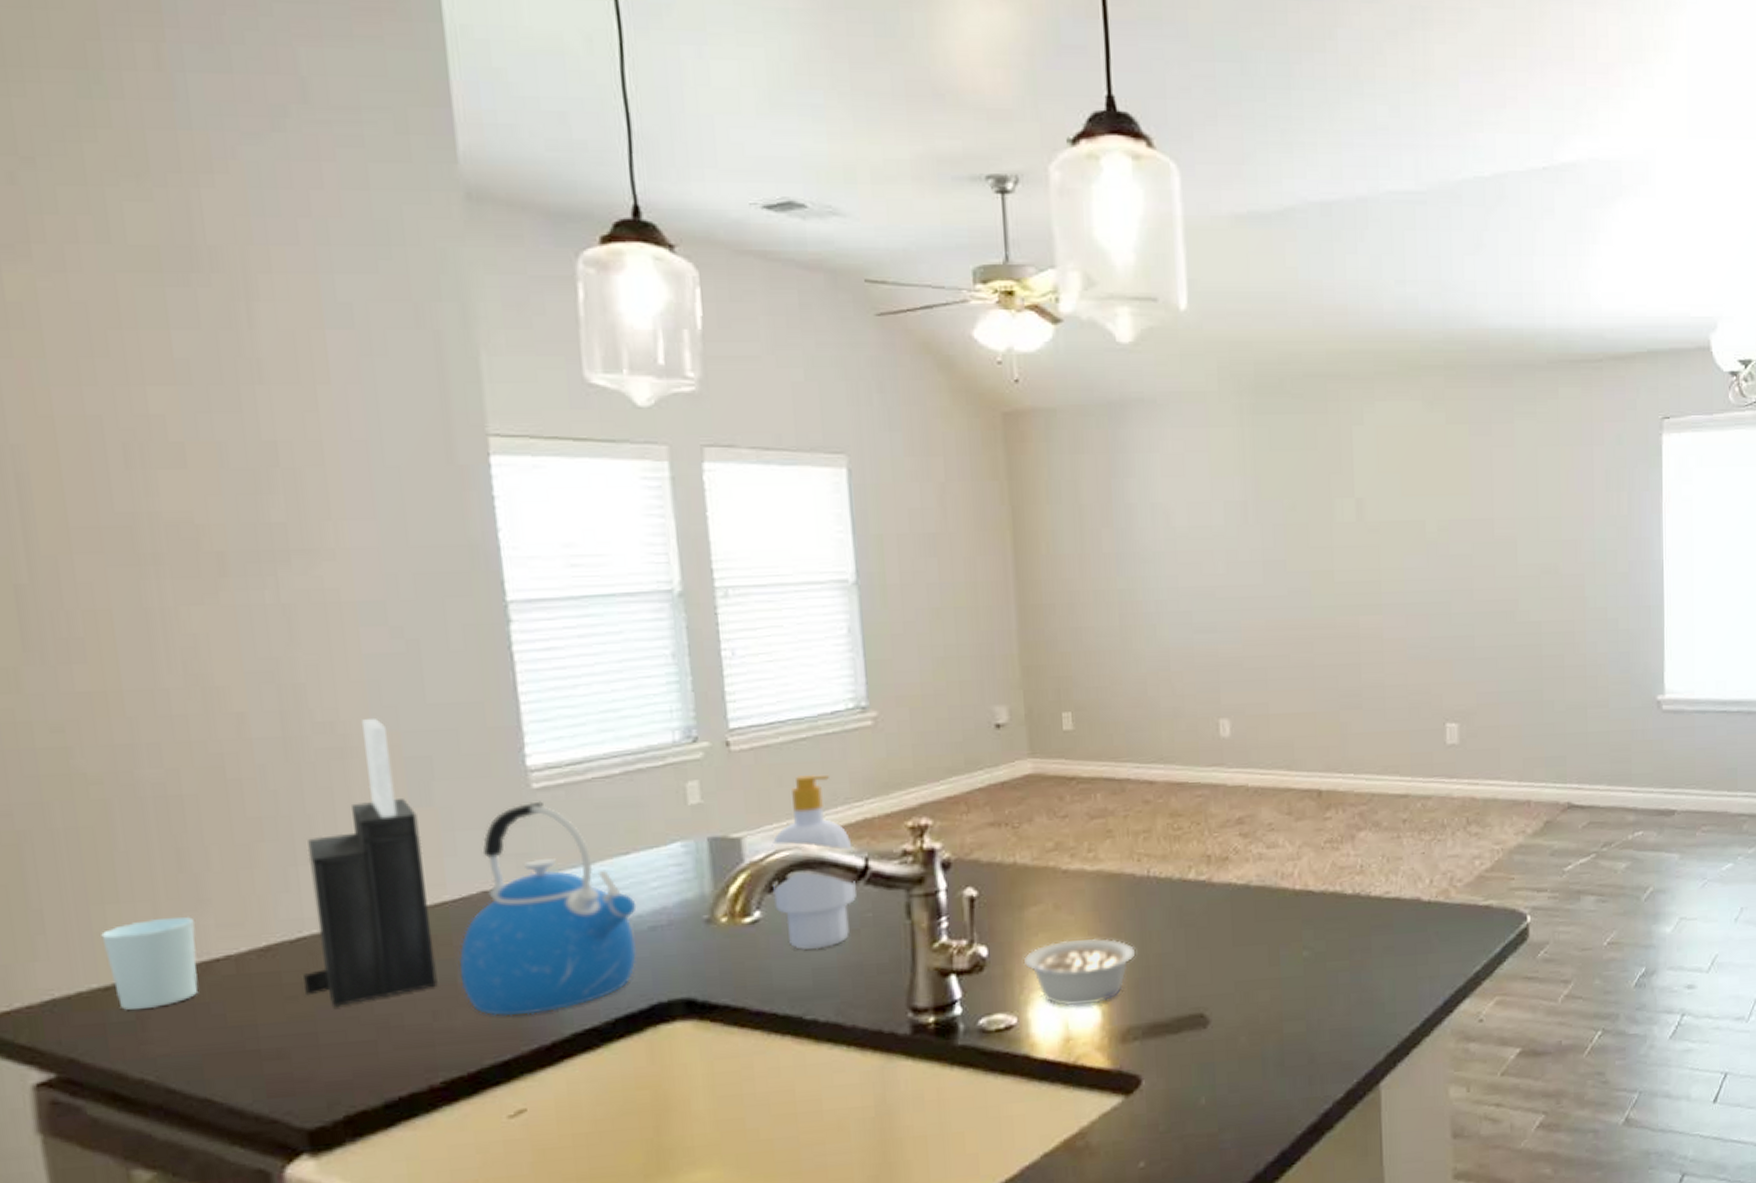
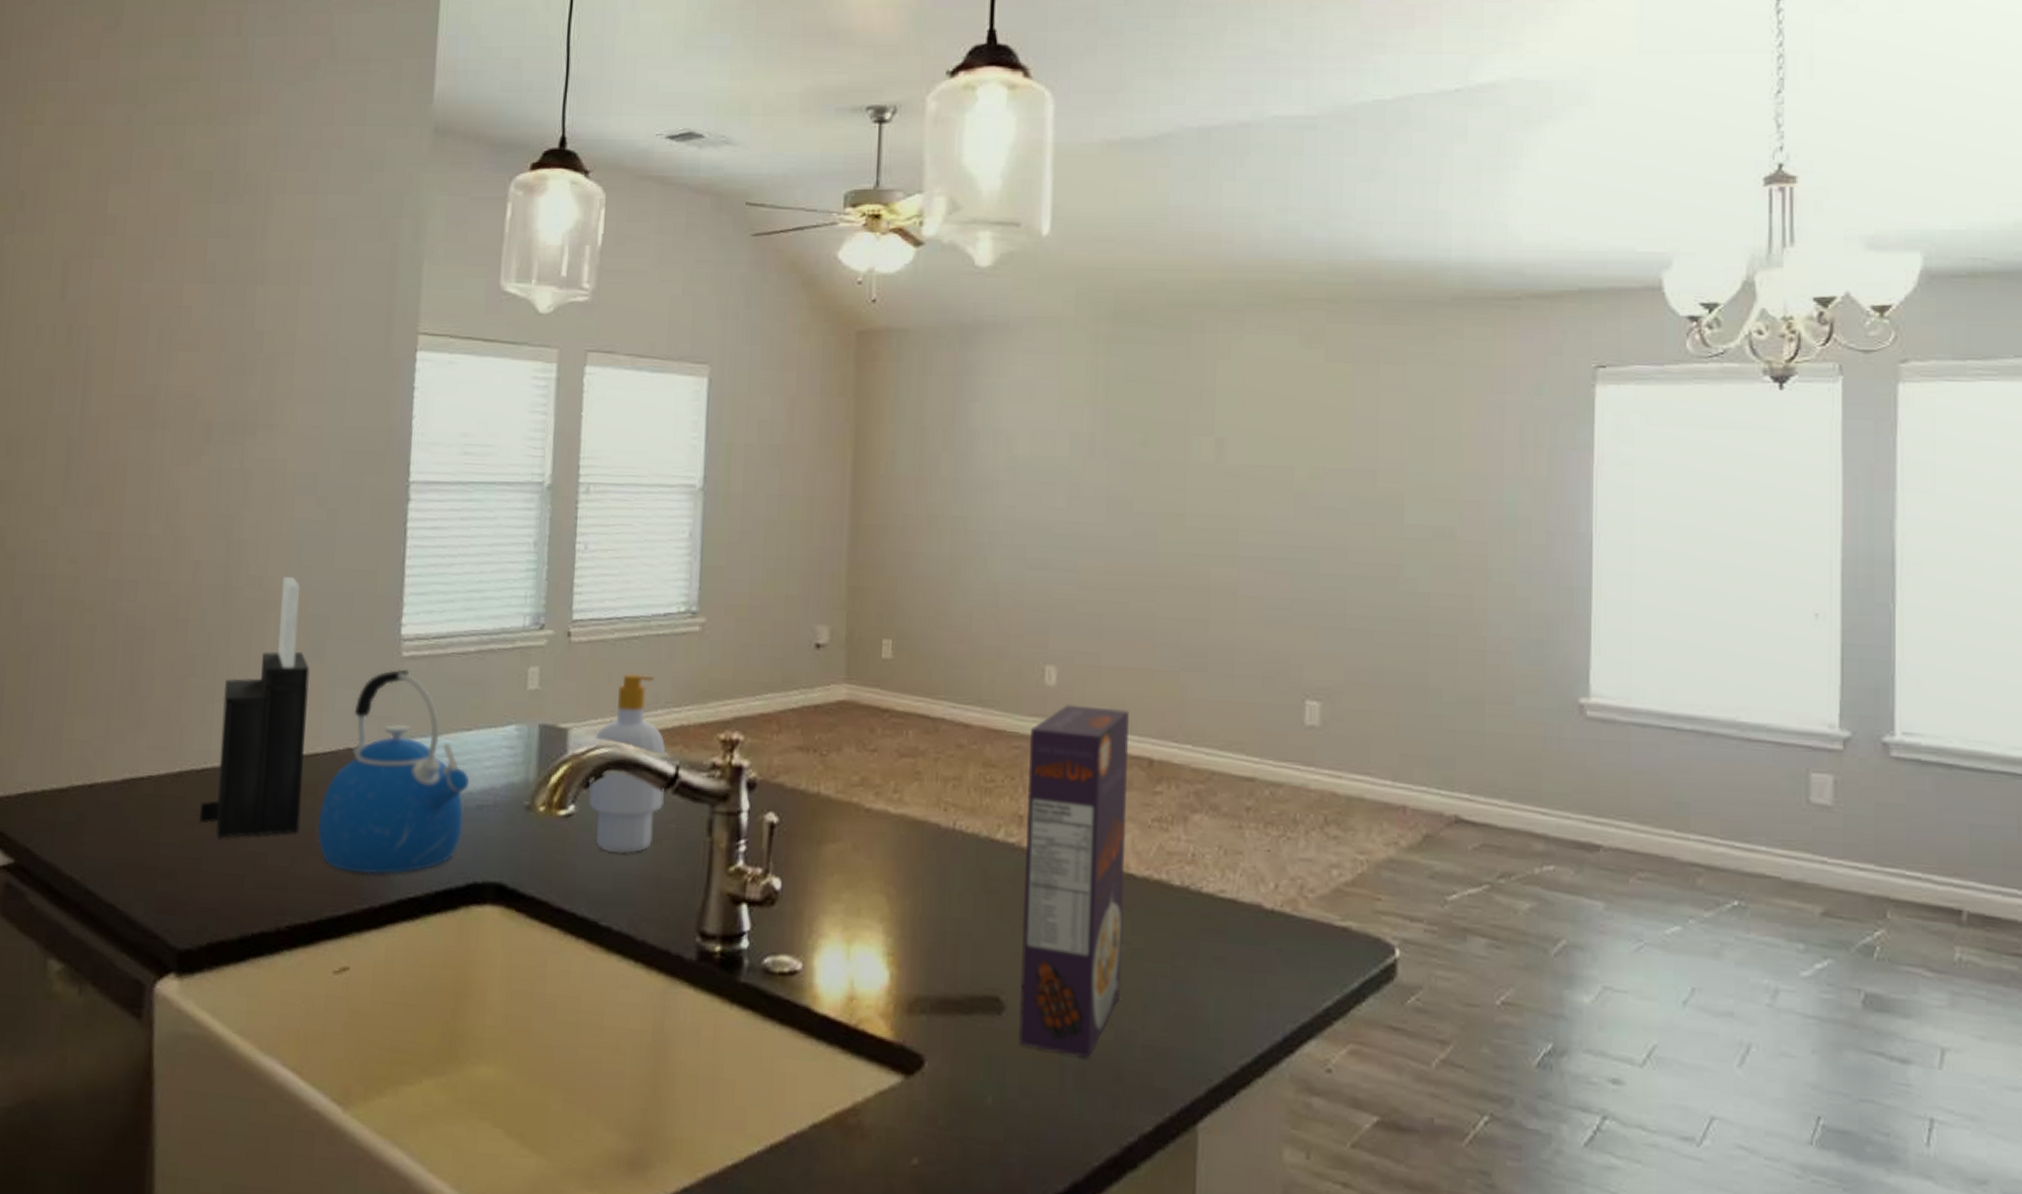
cup: present [101,916,198,1010] -> none [67,733,132,814]
legume: present [1023,938,1136,1007] -> none [815,886,933,964]
cereal box: none [1211,750,1309,1050] -> present [1019,704,1129,1057]

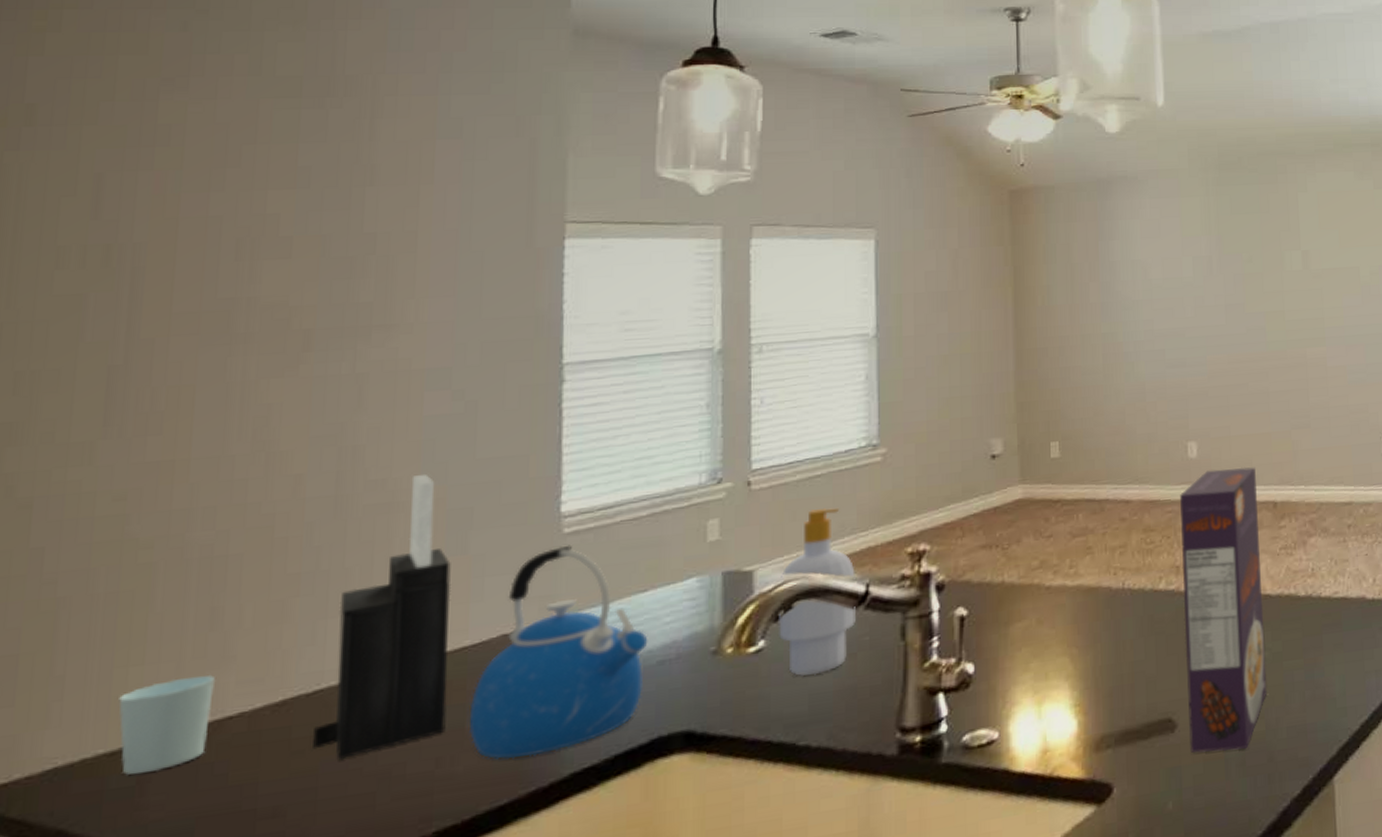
cup: none [67,733,132,814] -> present [118,675,215,775]

